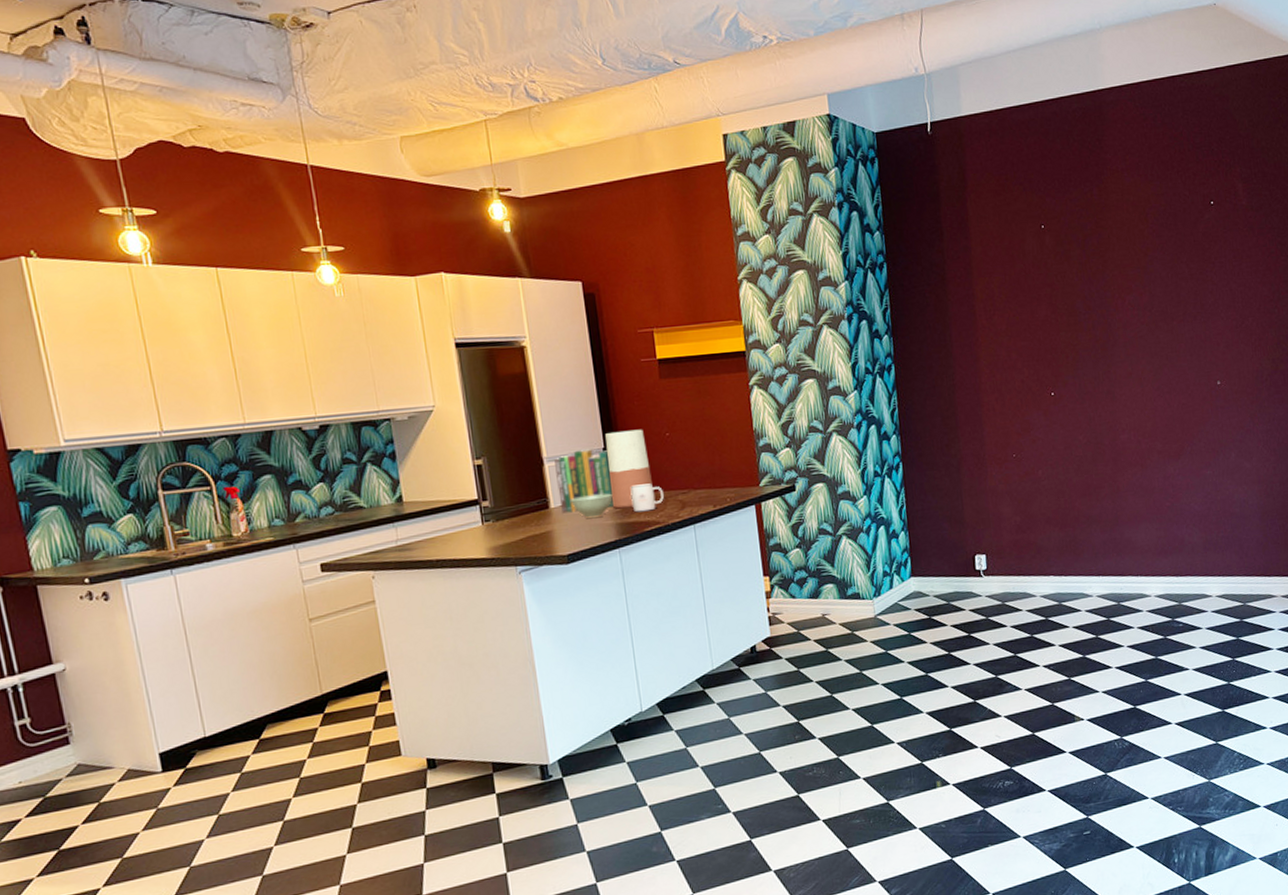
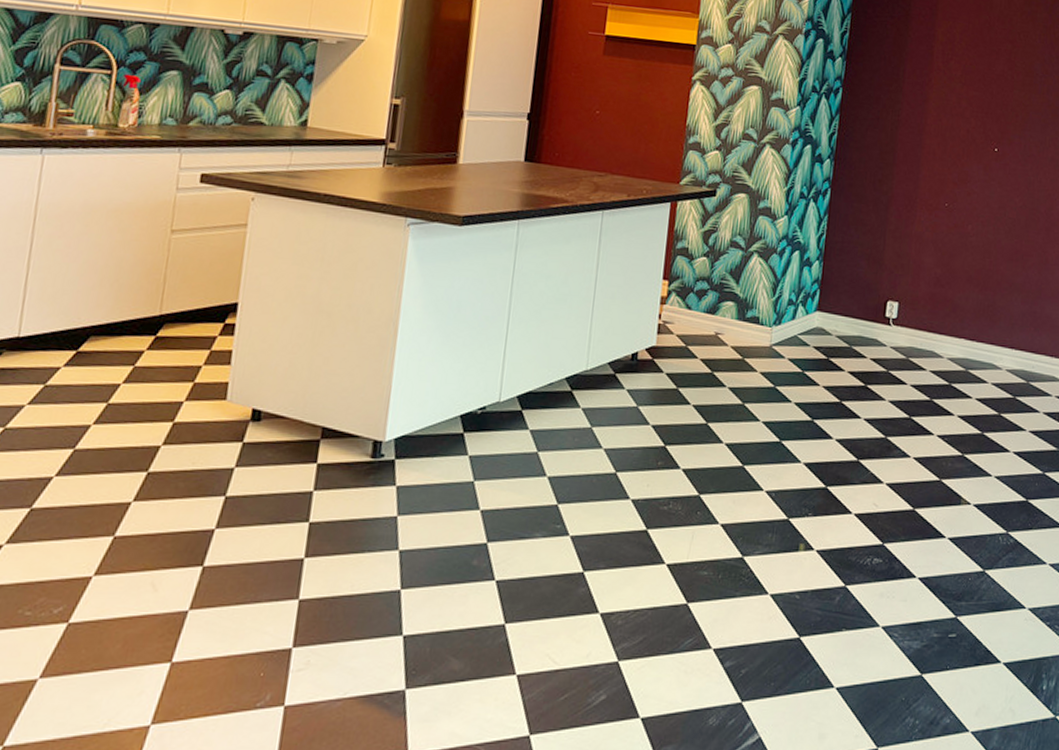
books: present [554,449,614,514] -> none [469,110,533,175]
bowl: present [569,493,613,519] -> none [480,157,526,184]
vase: present [605,429,652,510] -> none [523,98,574,181]
mug: present [630,483,664,513] -> none [543,157,579,187]

